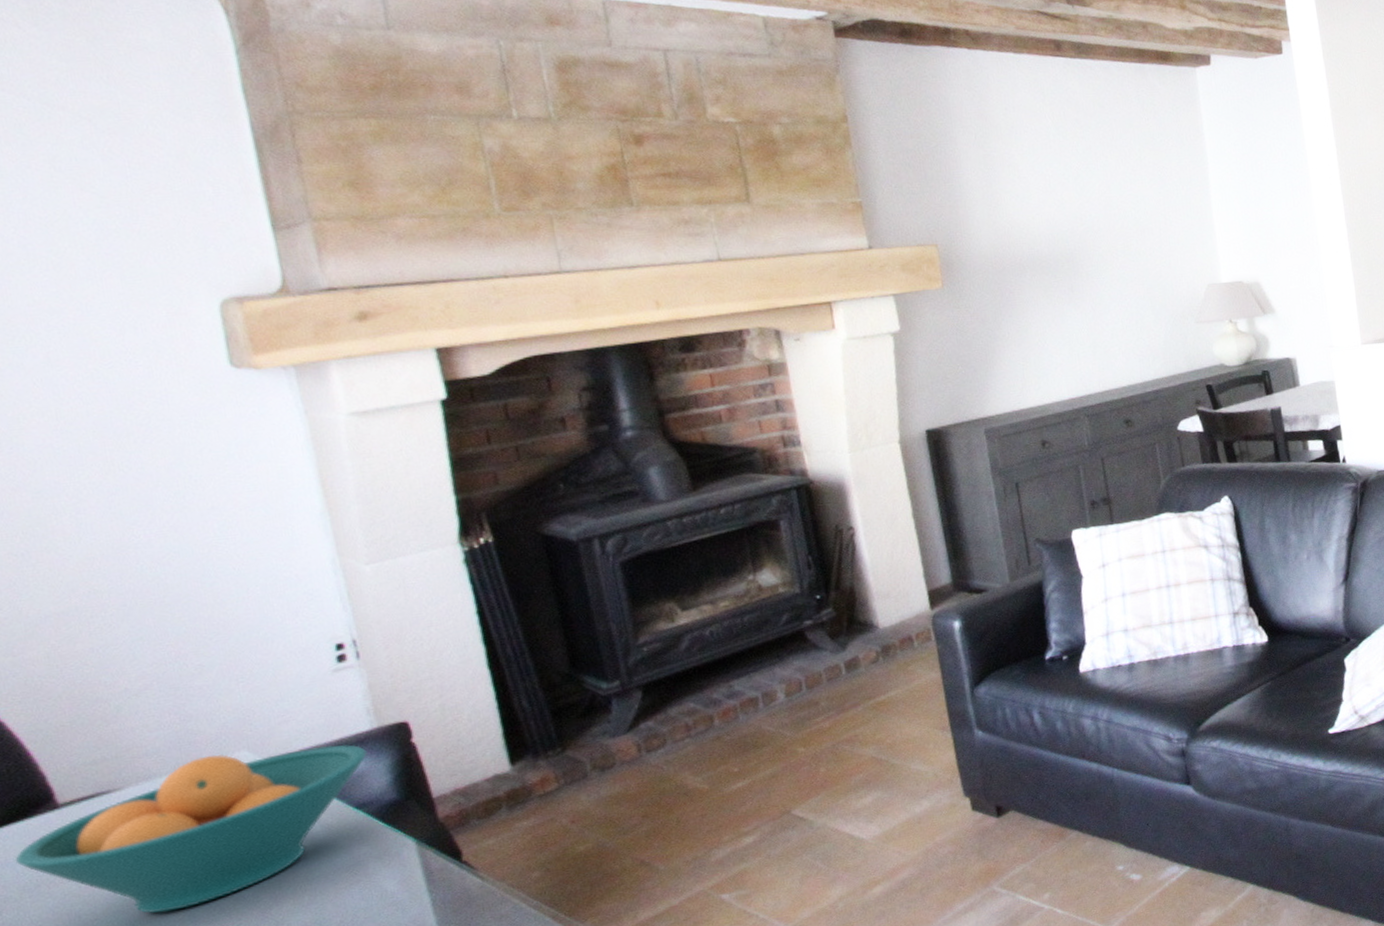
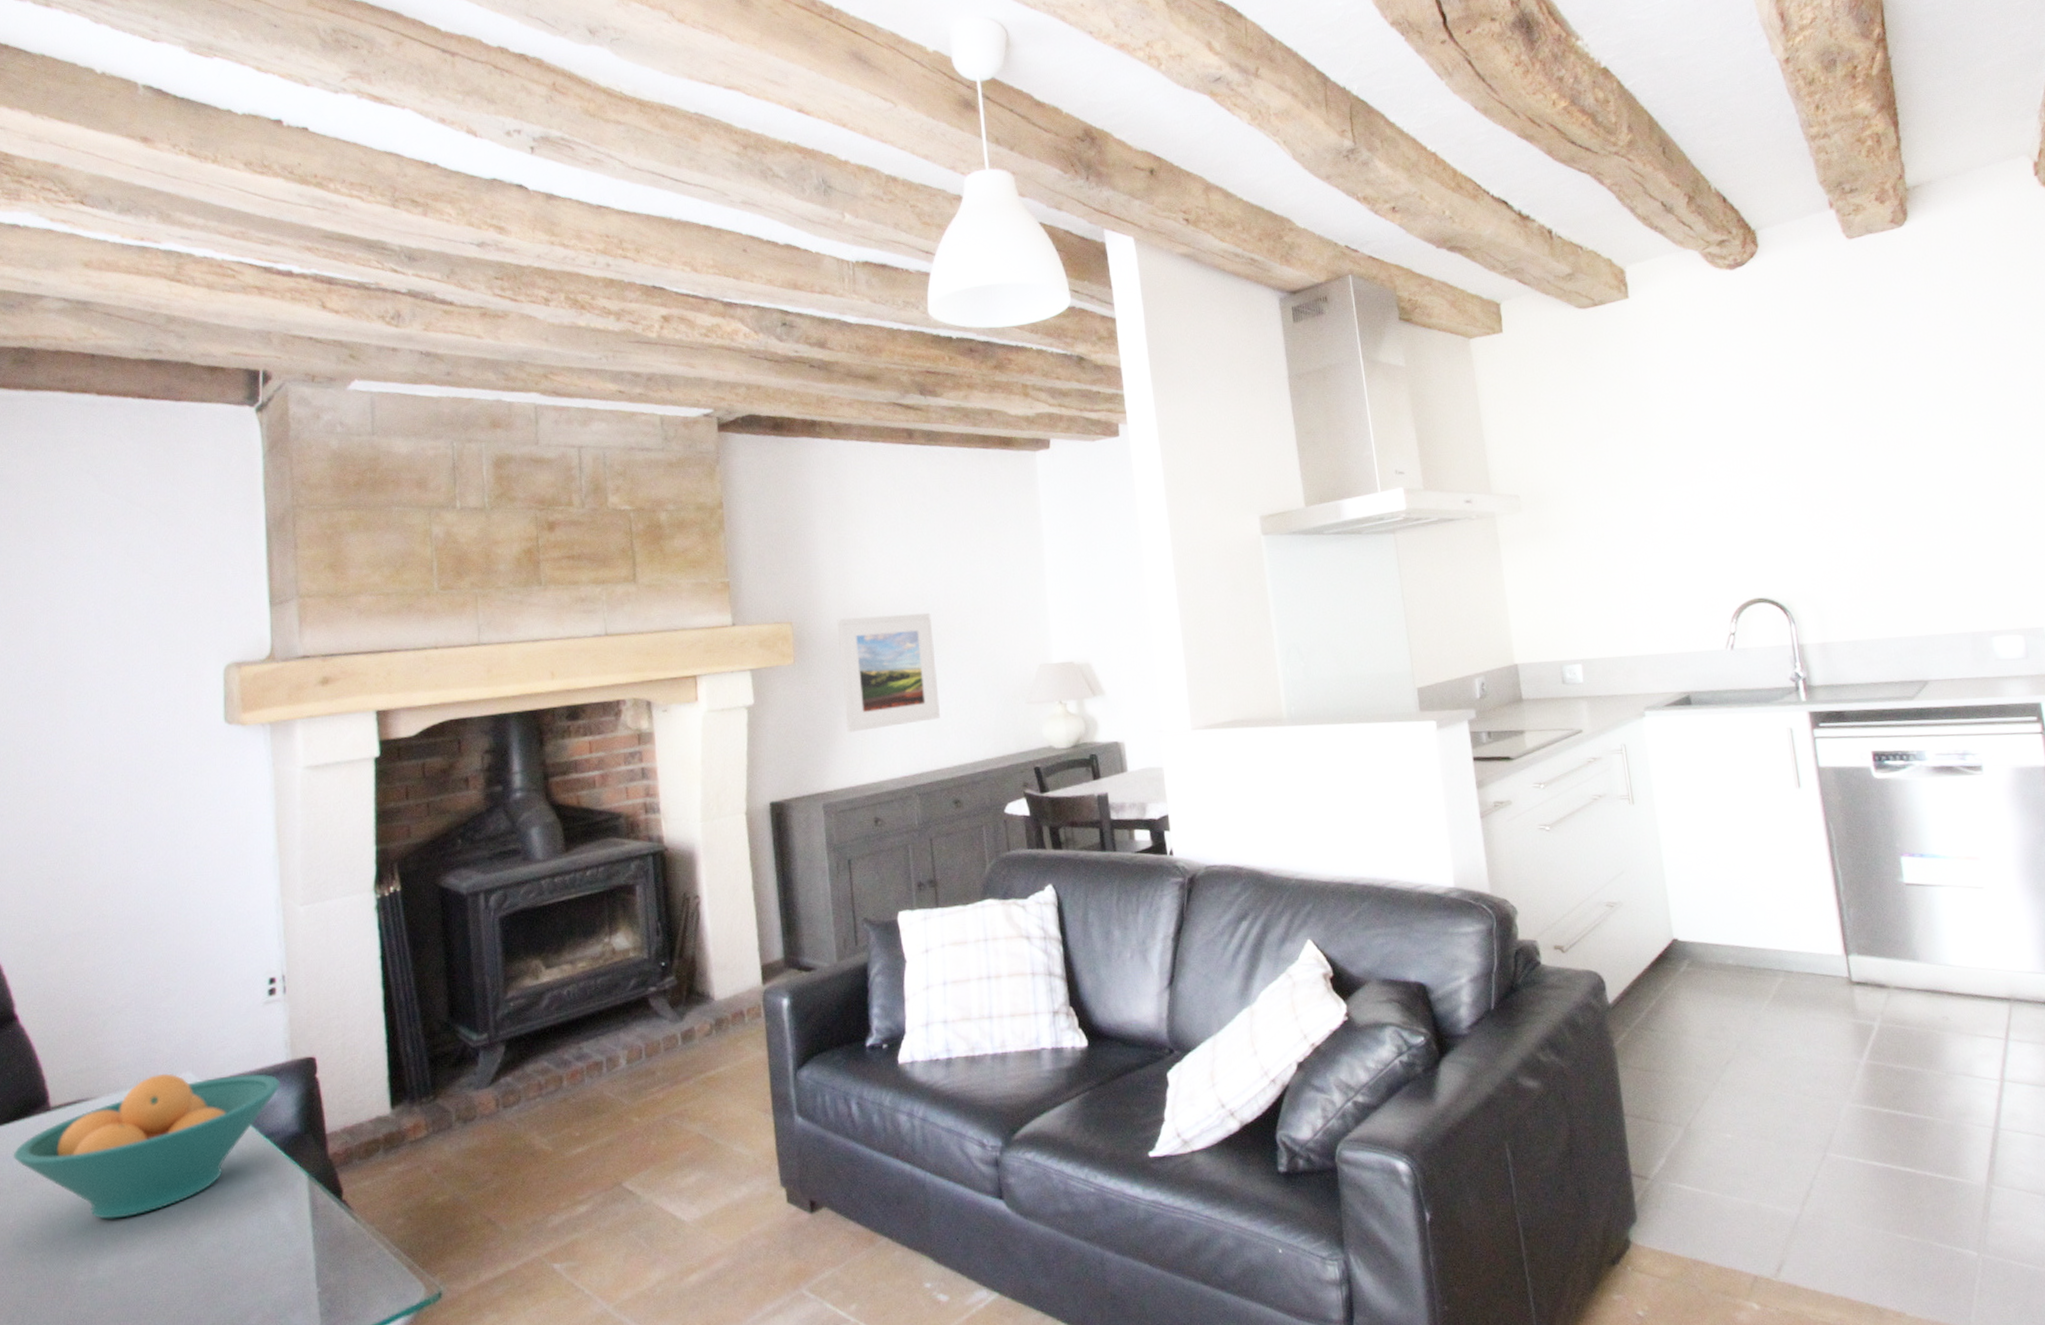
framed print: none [988,233,1106,357] -> present [837,612,940,733]

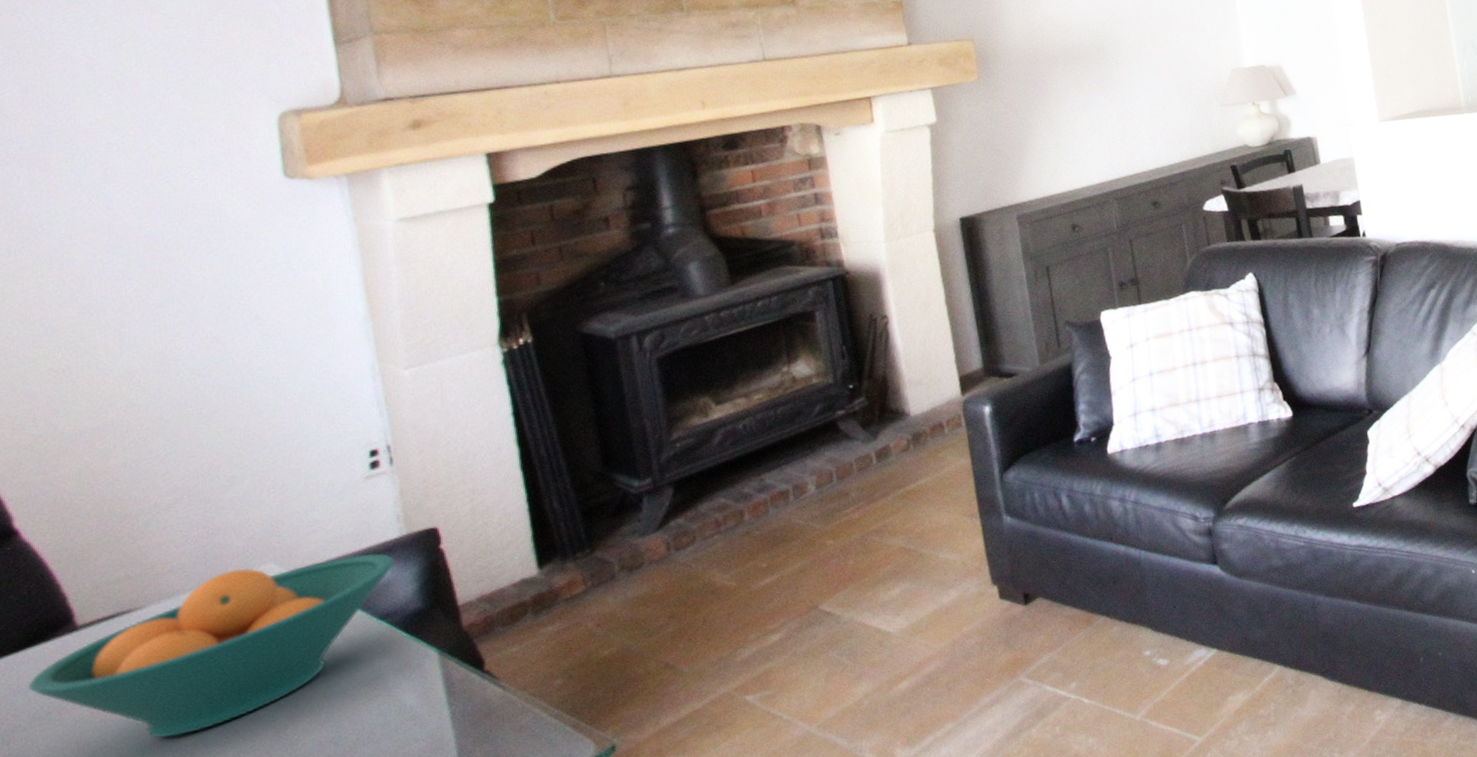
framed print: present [837,612,940,733] -> none [1022,24,1134,145]

